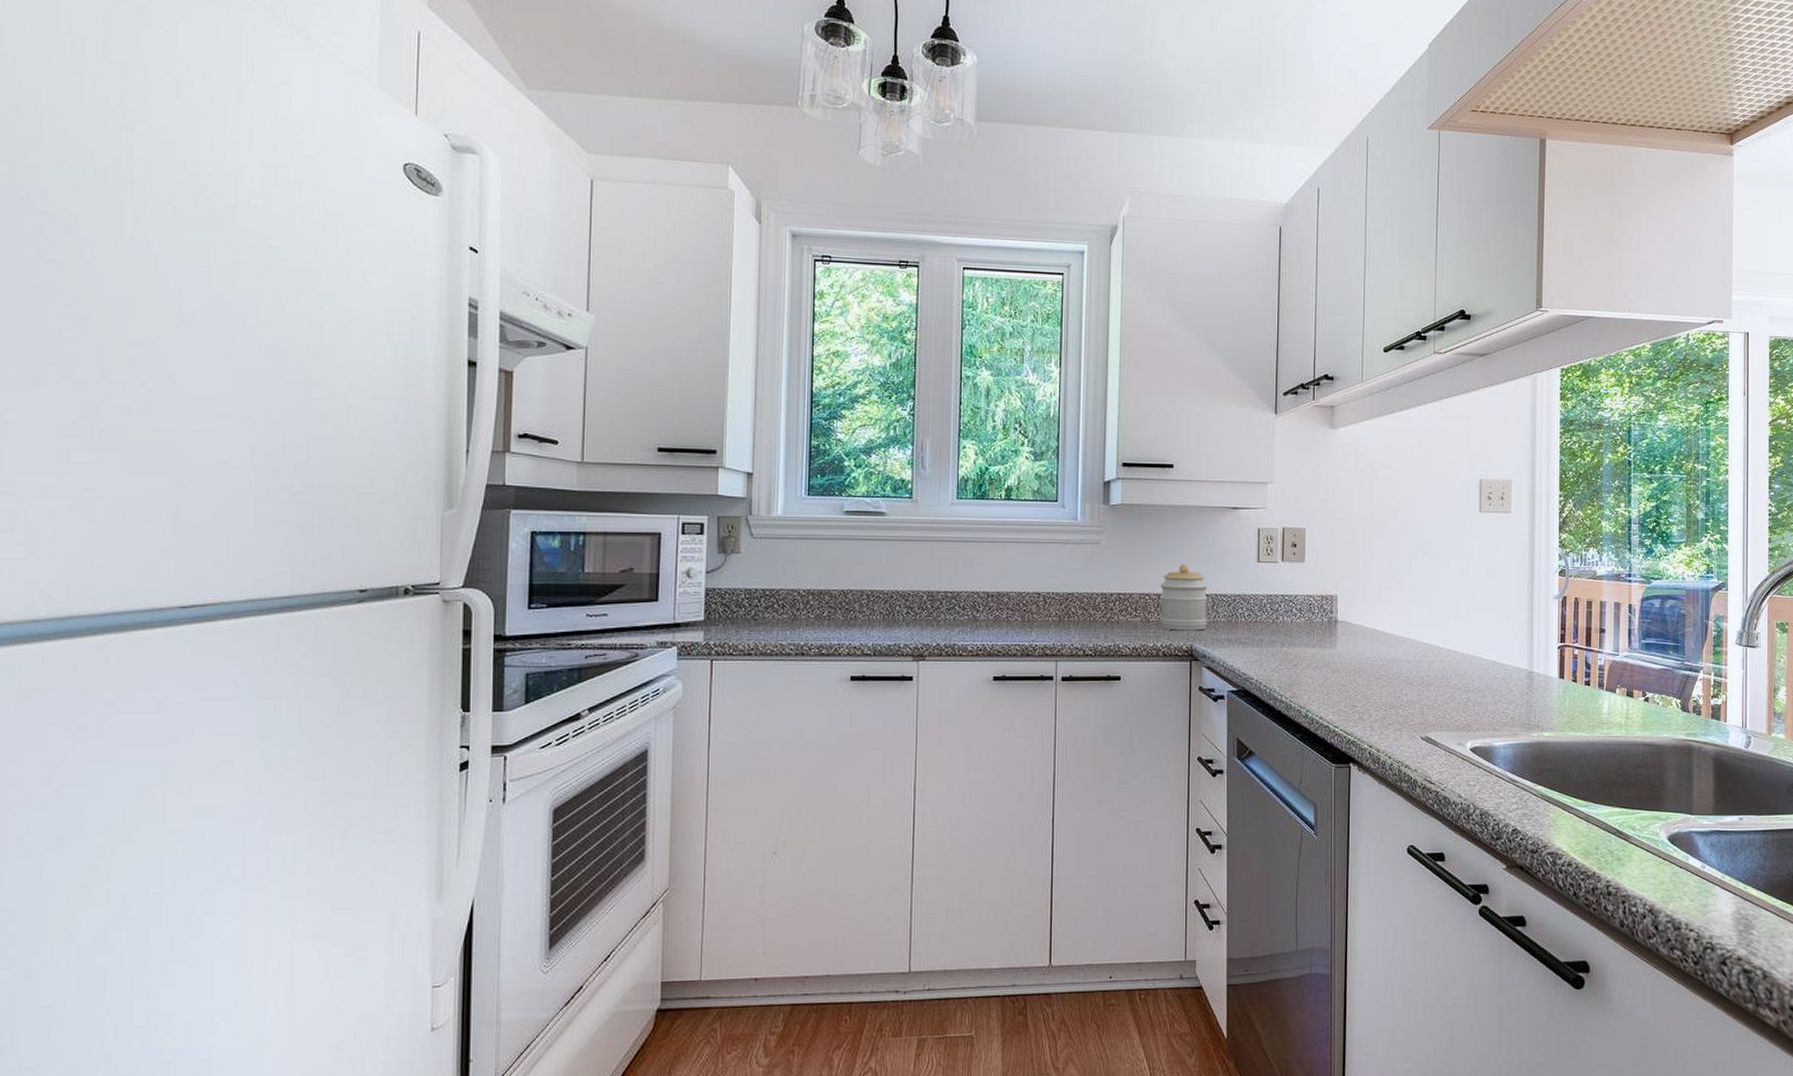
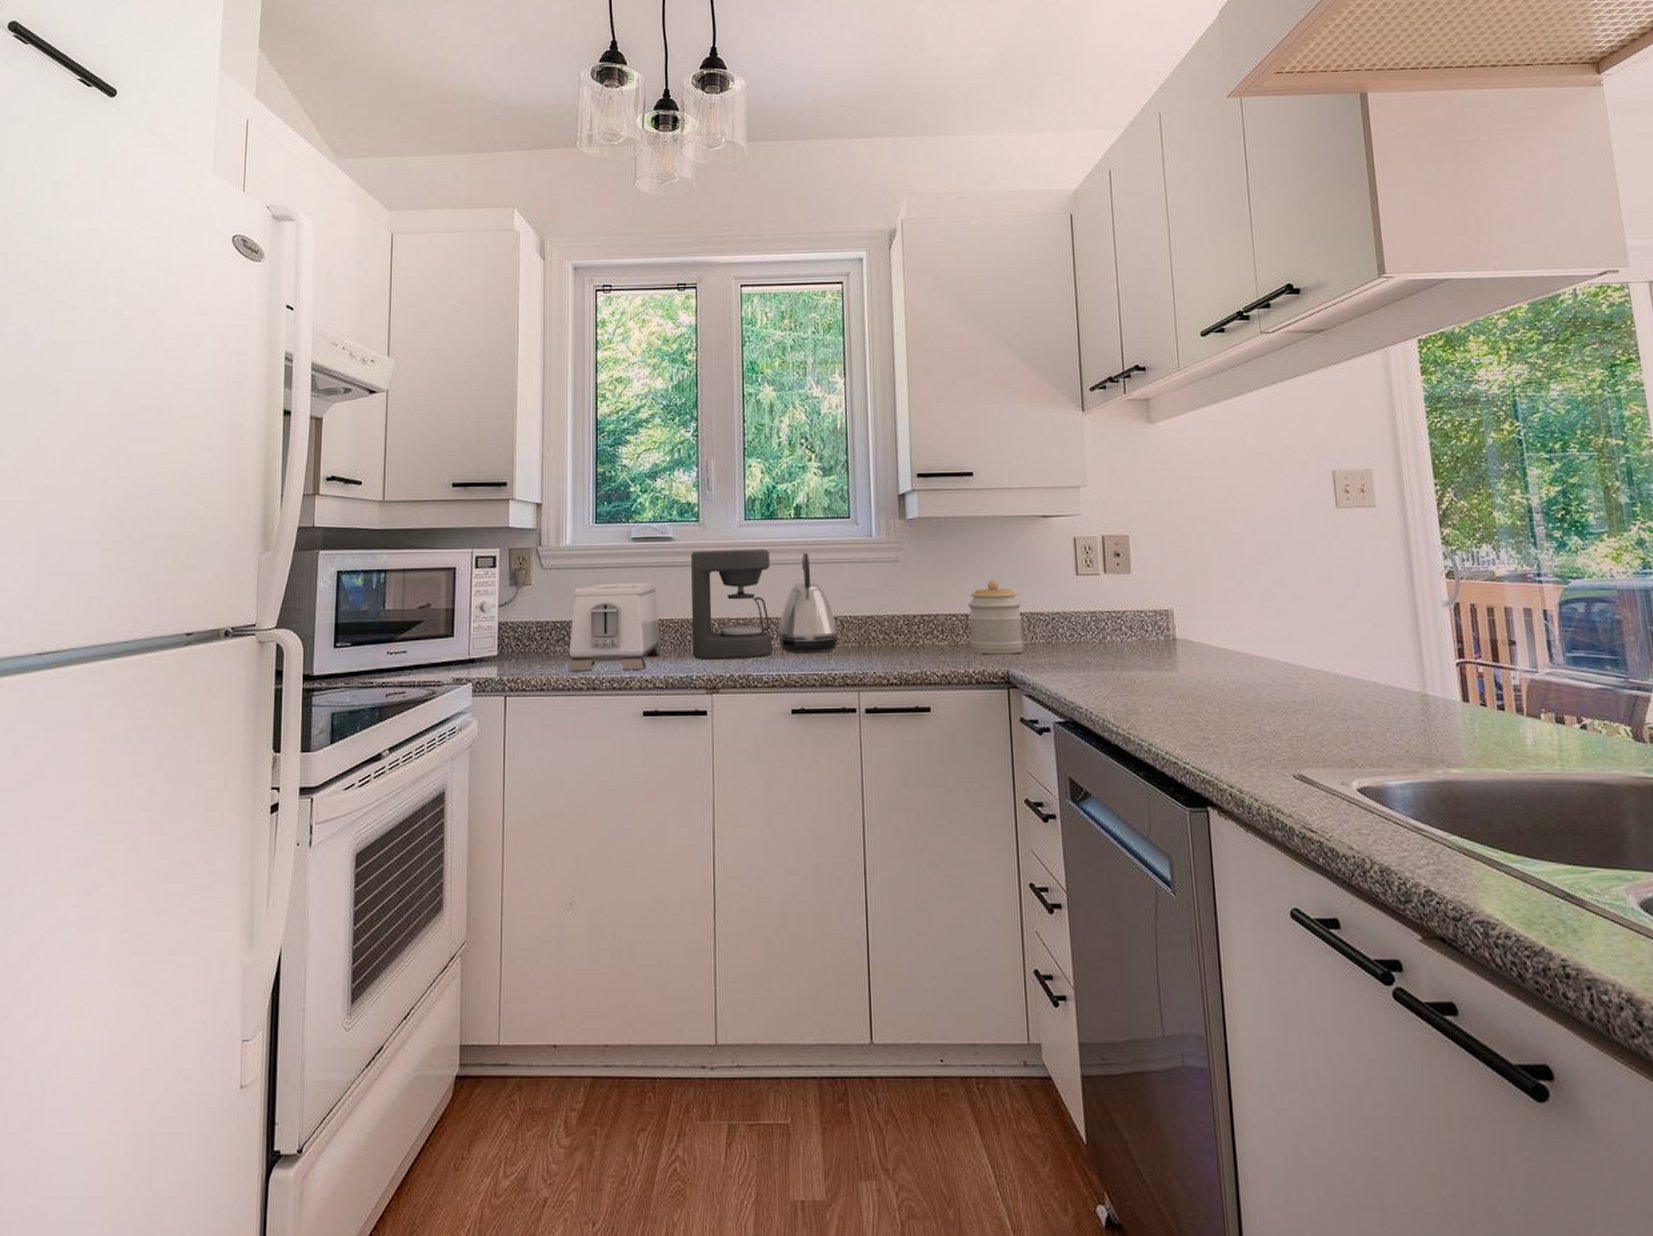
toaster: none [777,554,870,637] -> present [568,582,661,671]
coffee maker: none [901,526,979,629] -> present [691,549,772,660]
kettle: none [982,531,1042,625] -> present [776,551,840,653]

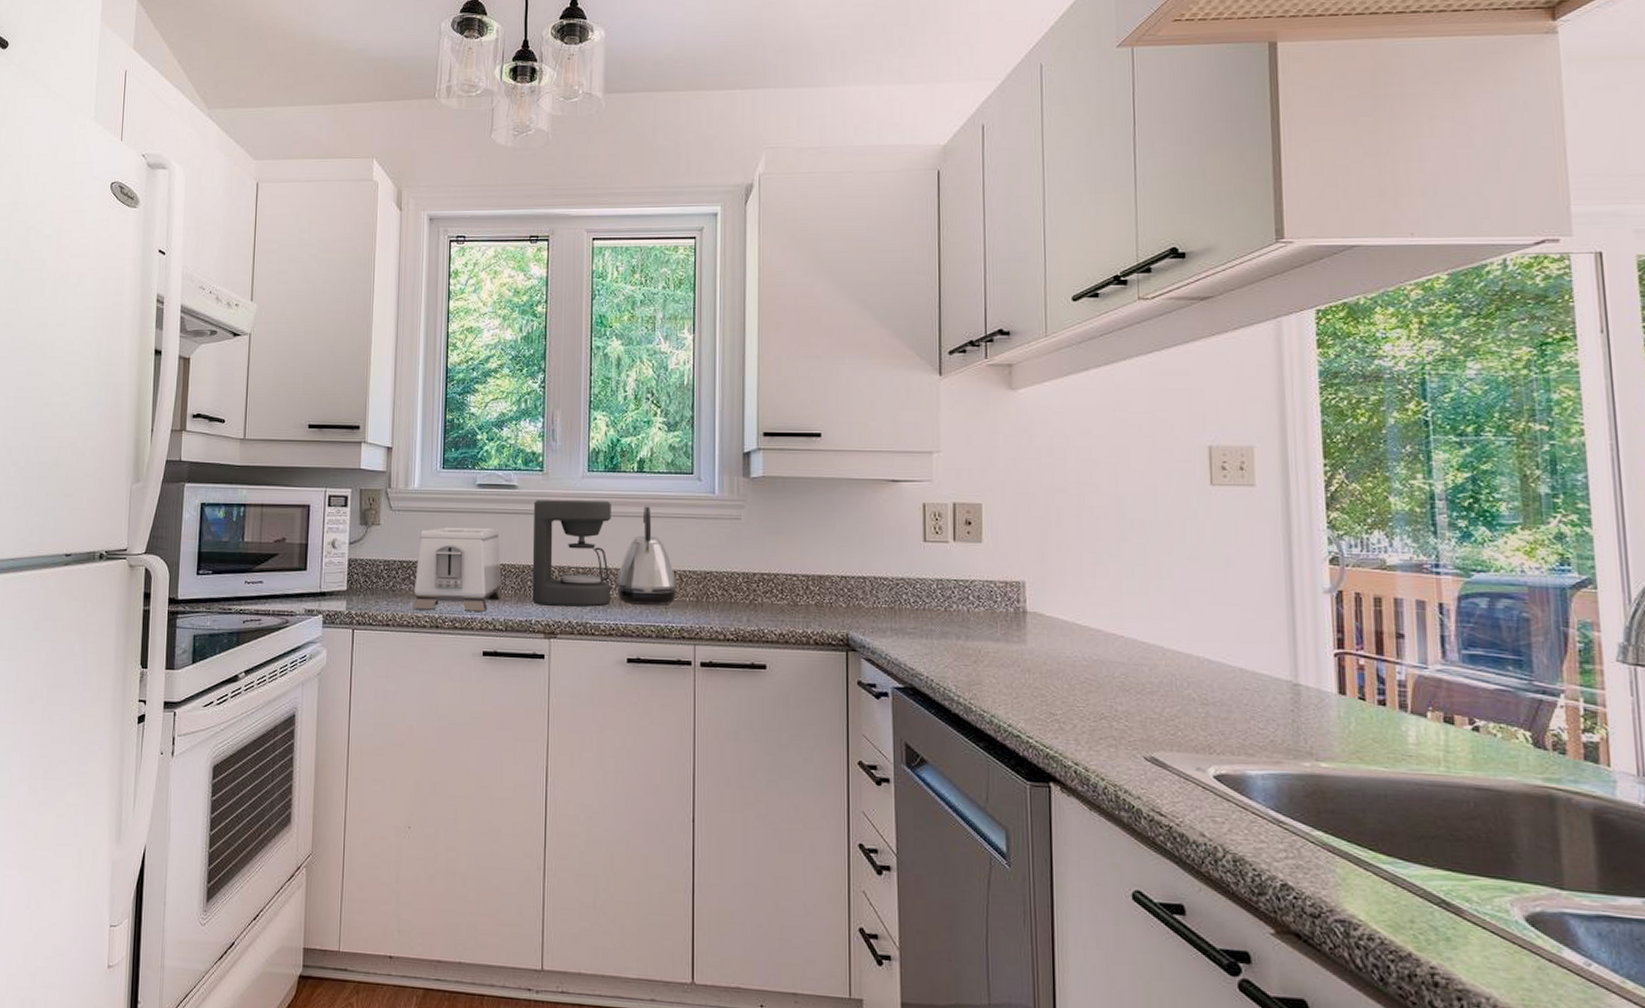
jar: present [968,580,1024,655] -> none [809,543,865,618]

